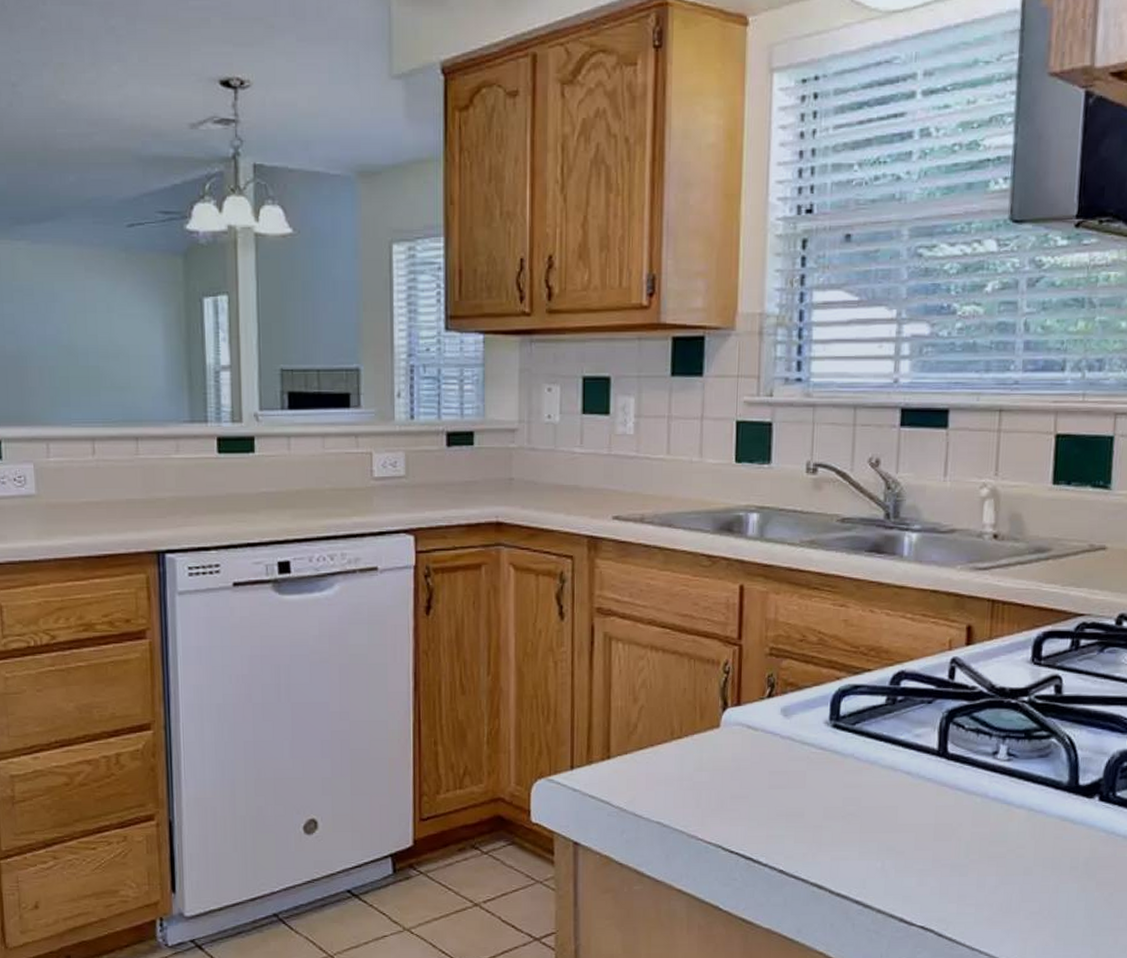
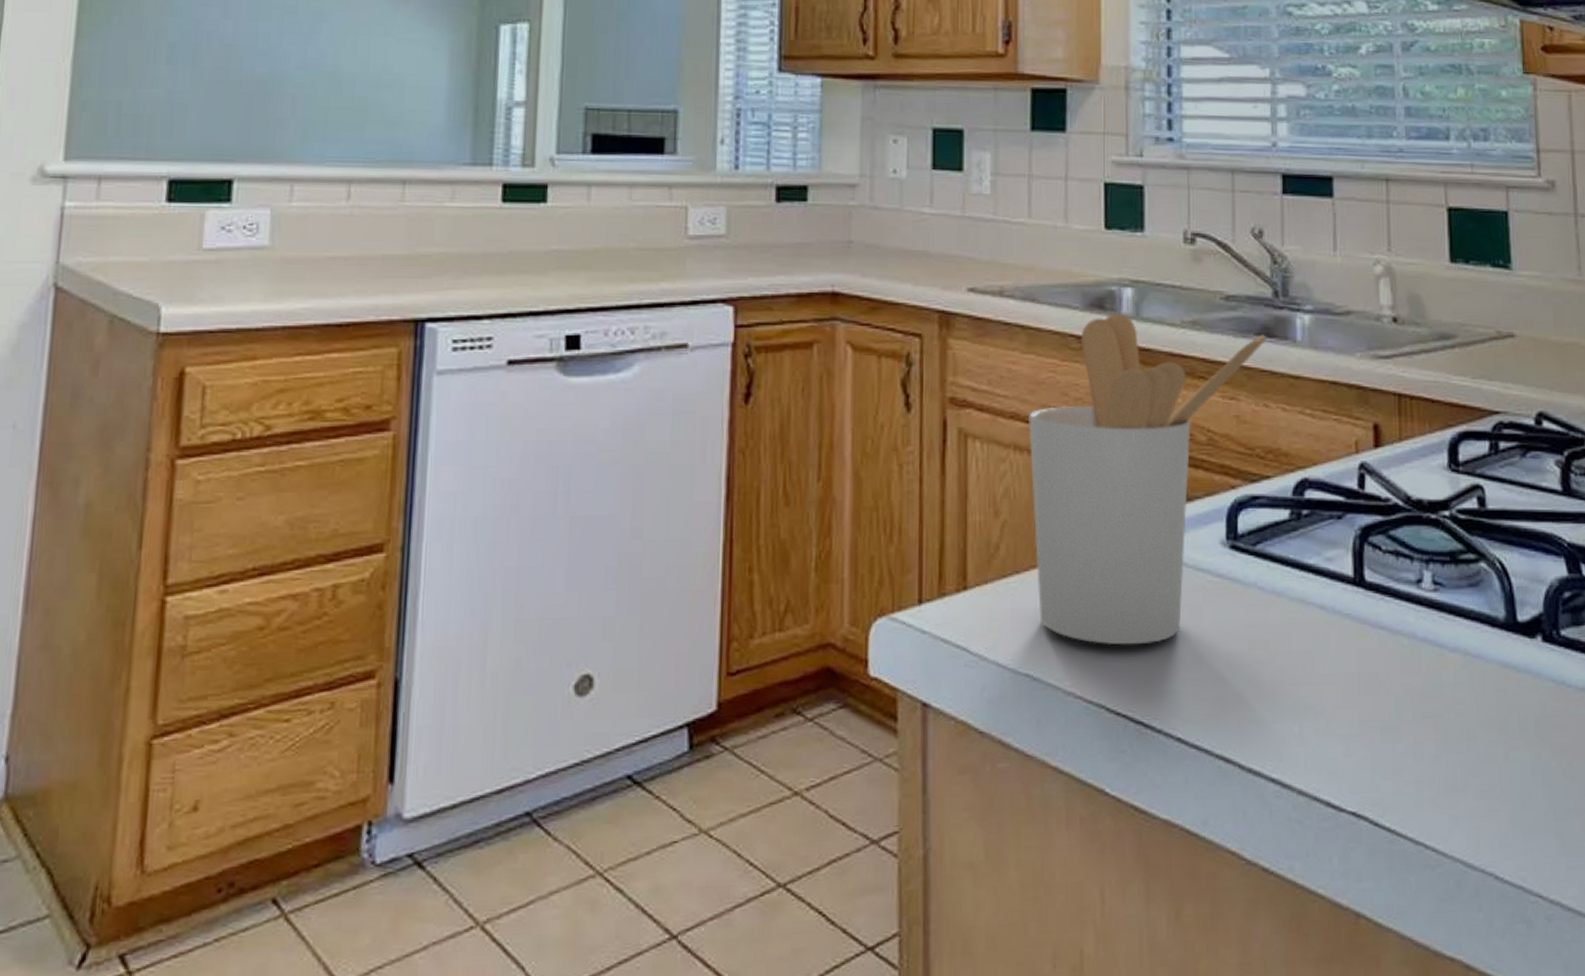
utensil holder: none [664,535,875,801] -> present [1029,313,1266,645]

